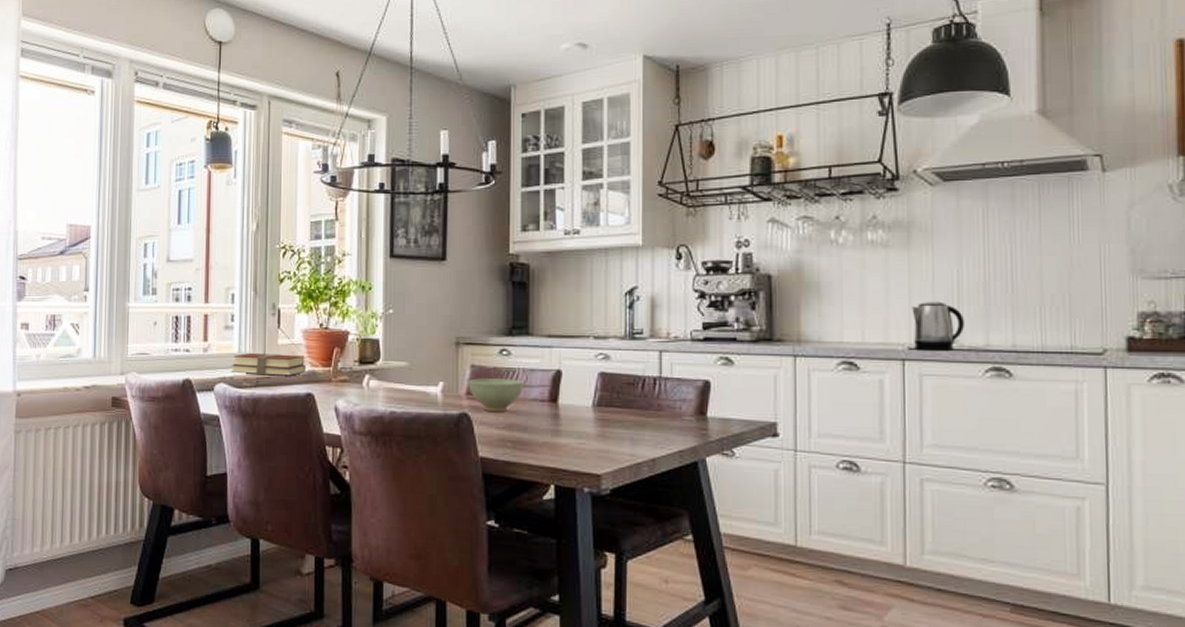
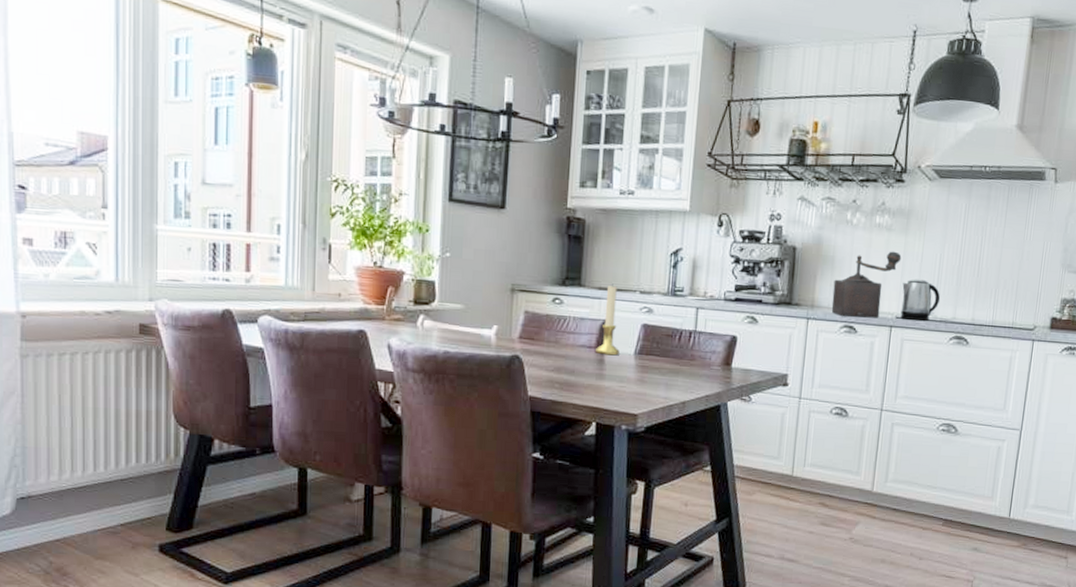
books: present [231,352,306,376] -> none [276,286,358,312]
bowl: present [467,378,525,412] -> none [520,323,575,356]
candle holder: none [548,330,576,409] -> present [594,283,620,356]
coffee grinder: none [822,271,906,352] -> present [831,251,902,319]

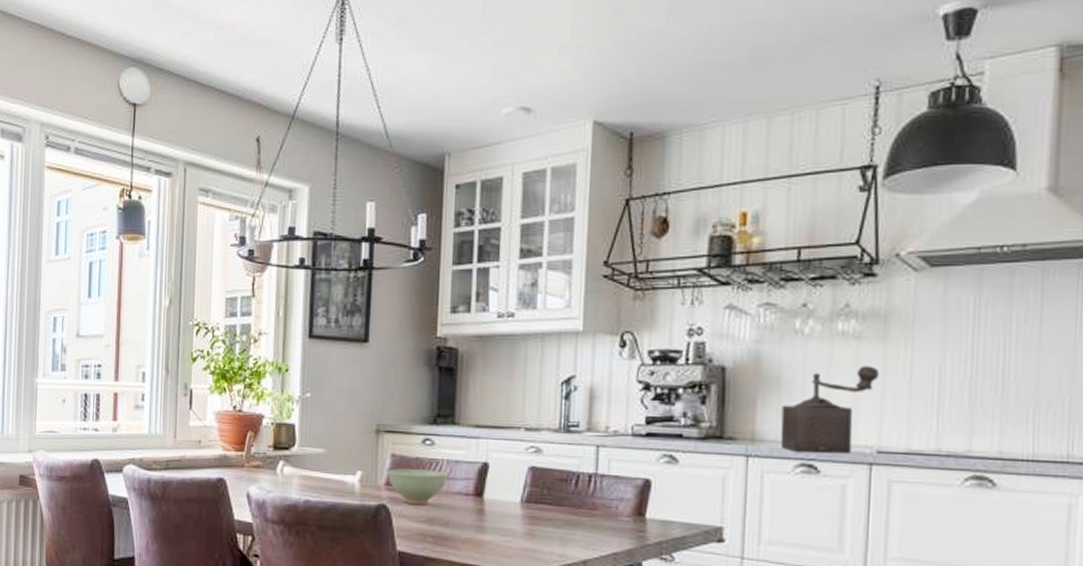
bowl: none [520,323,575,356] -> present [387,468,449,505]
candle holder: present [594,283,620,356] -> none [472,420,502,505]
kettle: present [900,279,941,322] -> none [884,400,945,457]

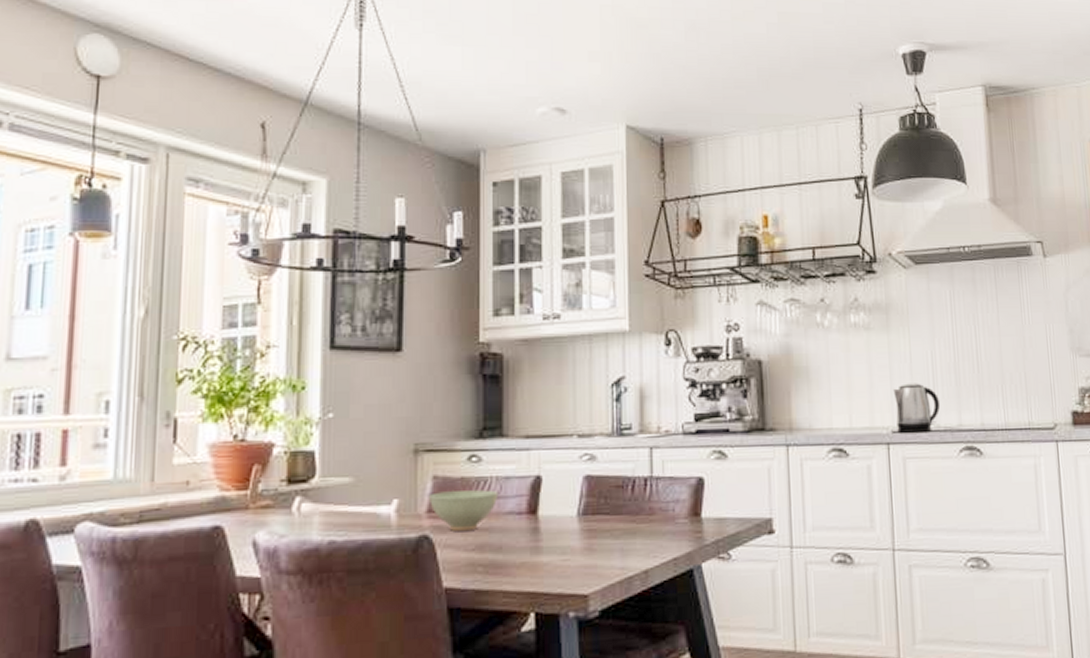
coffee grinder: present [780,365,880,455] -> none [812,353,887,439]
kettle: none [884,400,945,457] -> present [893,383,941,435]

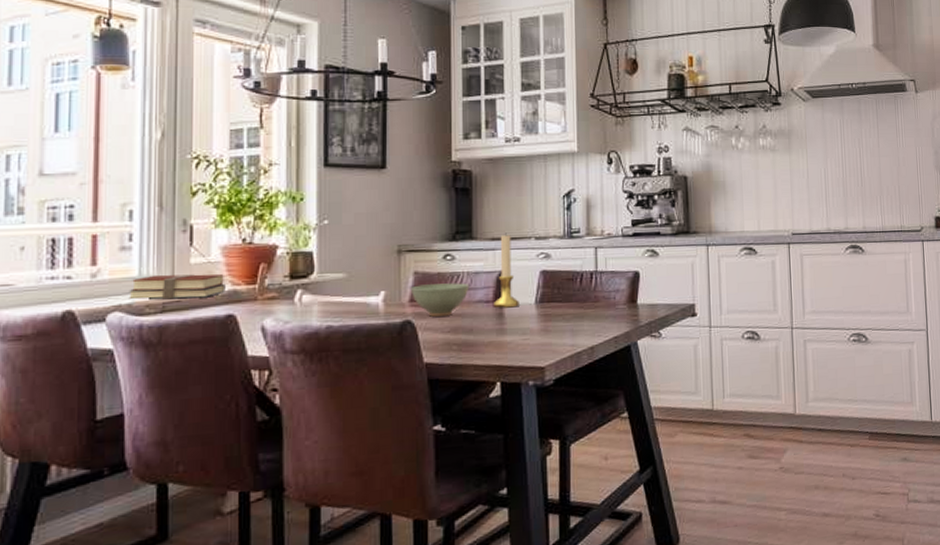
books: none [101,477,213,508] -> present [128,274,225,300]
candle holder: none [526,429,558,522] -> present [493,232,519,308]
kettle: present [893,383,941,435] -> none [793,194,831,236]

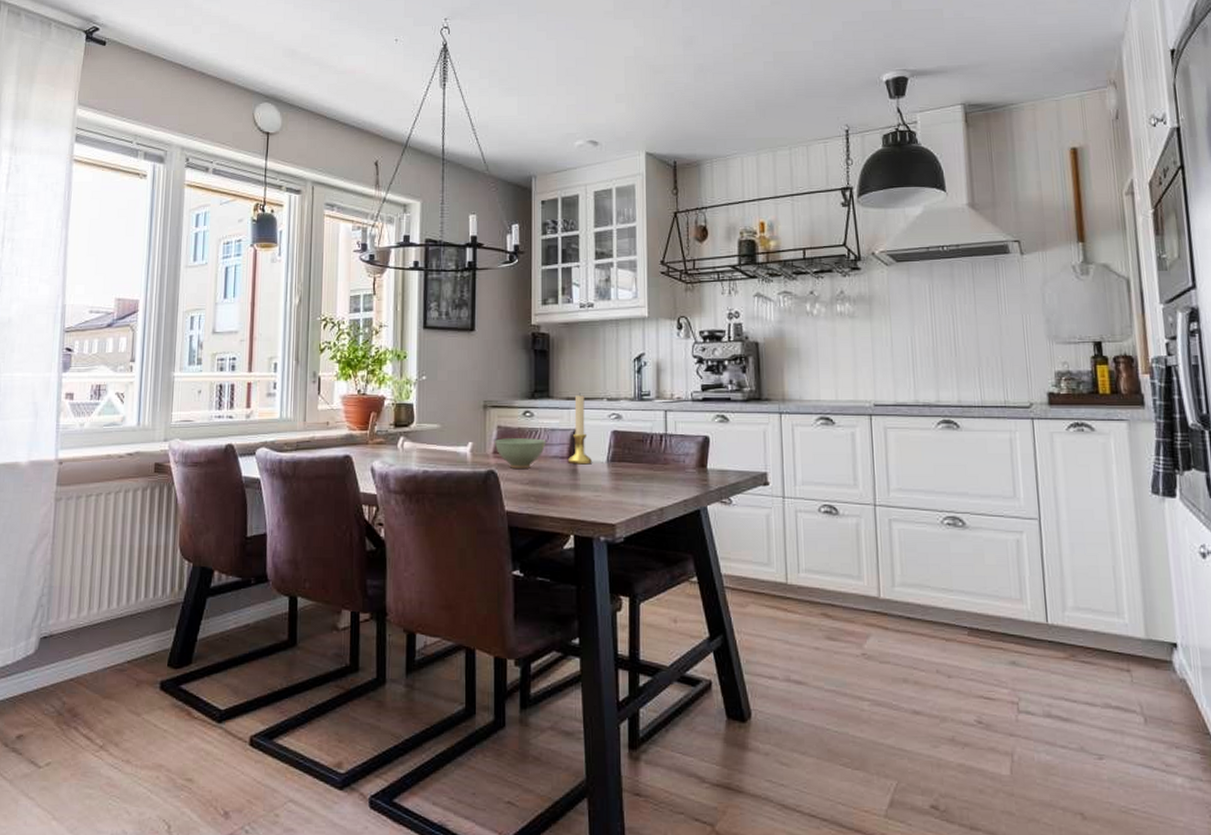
books: present [128,274,225,300] -> none [272,418,344,439]

